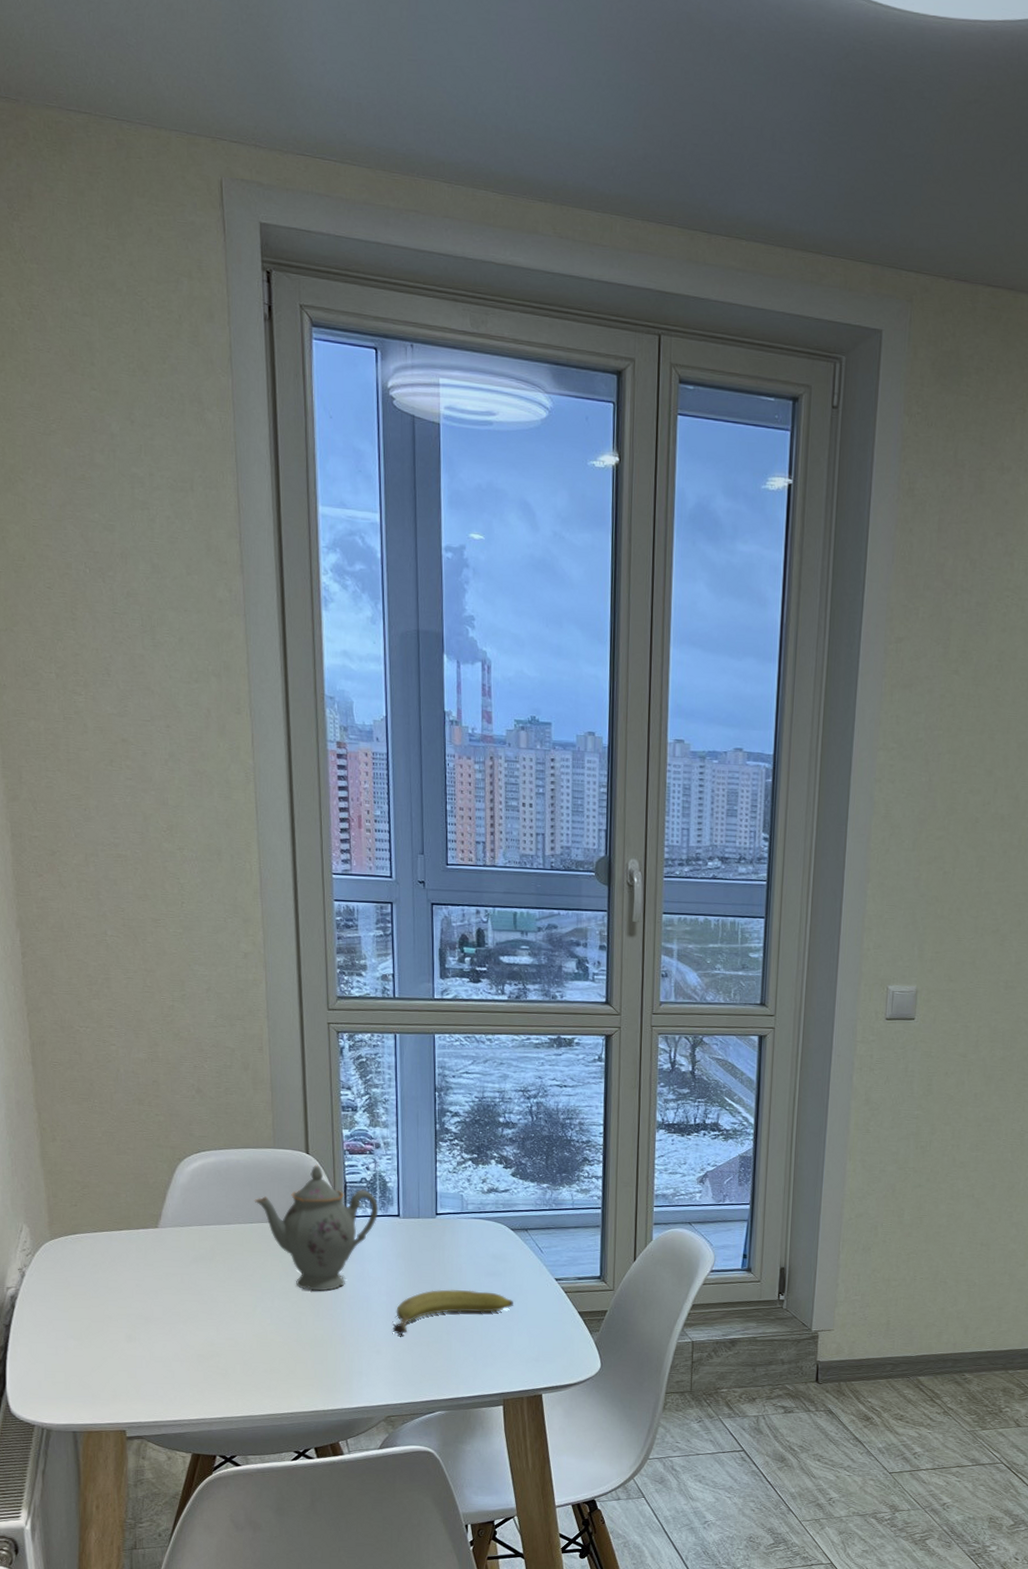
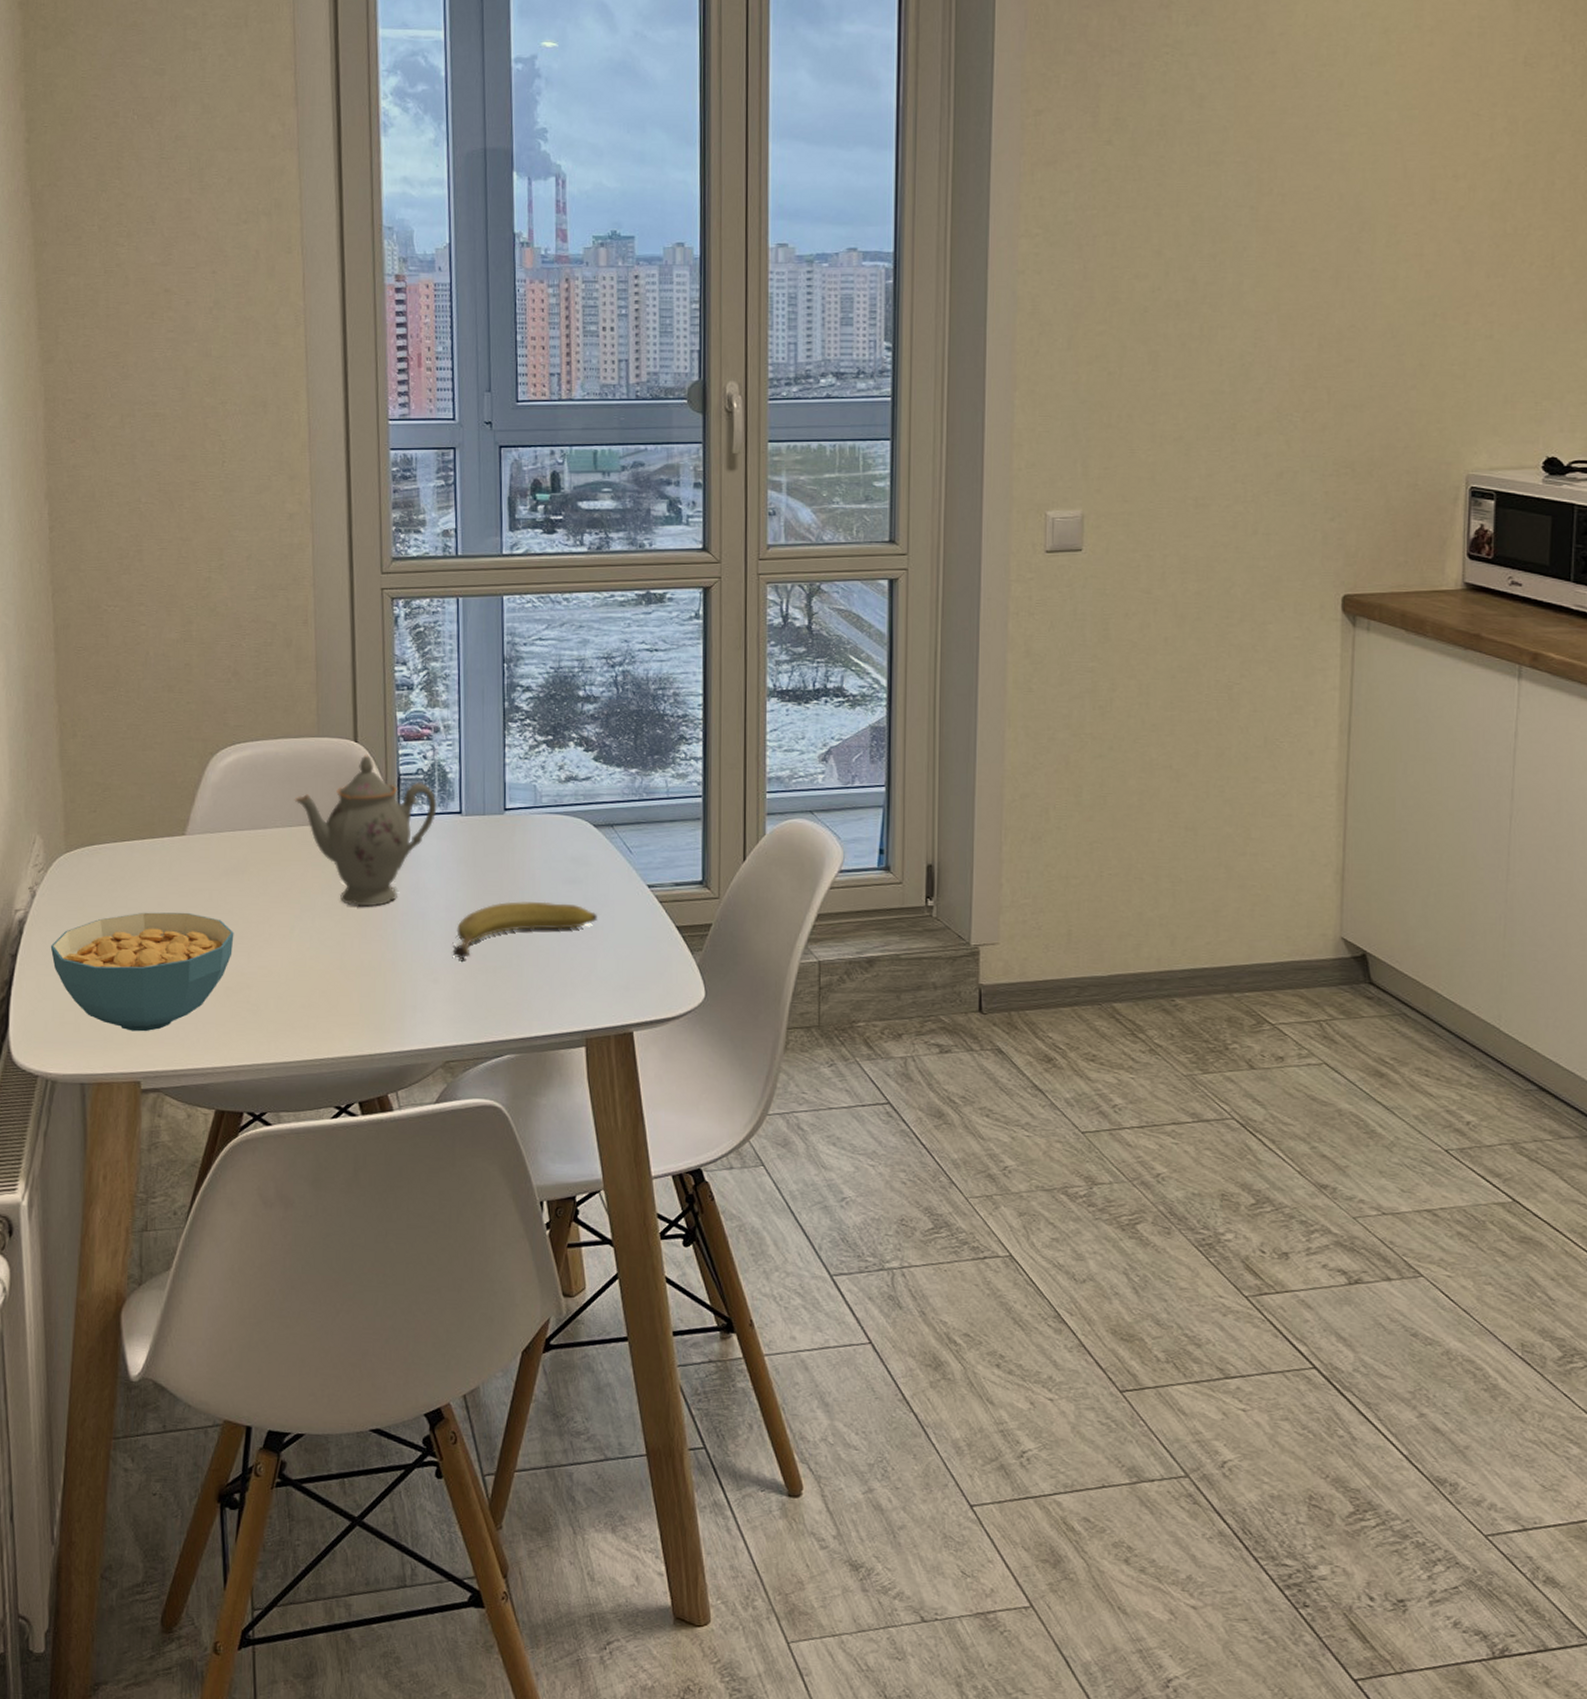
cereal bowl: none [40,1291,204,1390] -> present [50,912,234,1032]

